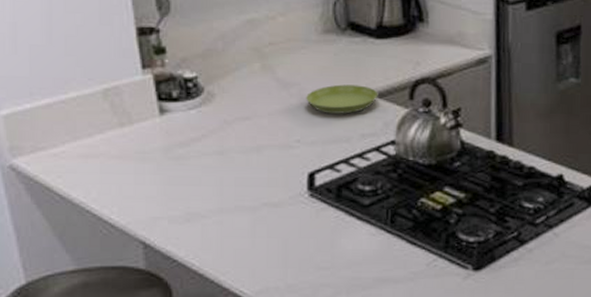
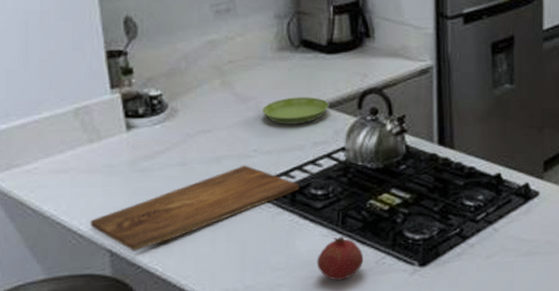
cutting board: none [121,156,345,244] -> present [90,165,299,251]
fruit: none [363,236,414,283] -> present [316,236,364,281]

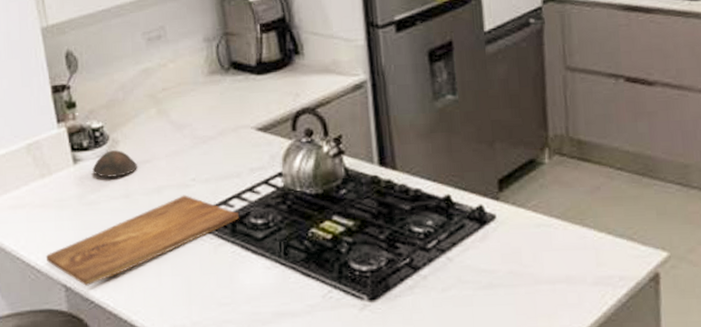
bowl: none [147,119,196,145] -> present [92,150,137,178]
saucer: present [262,97,329,124] -> none [198,121,263,151]
fruit: present [316,236,364,281] -> none [261,268,310,317]

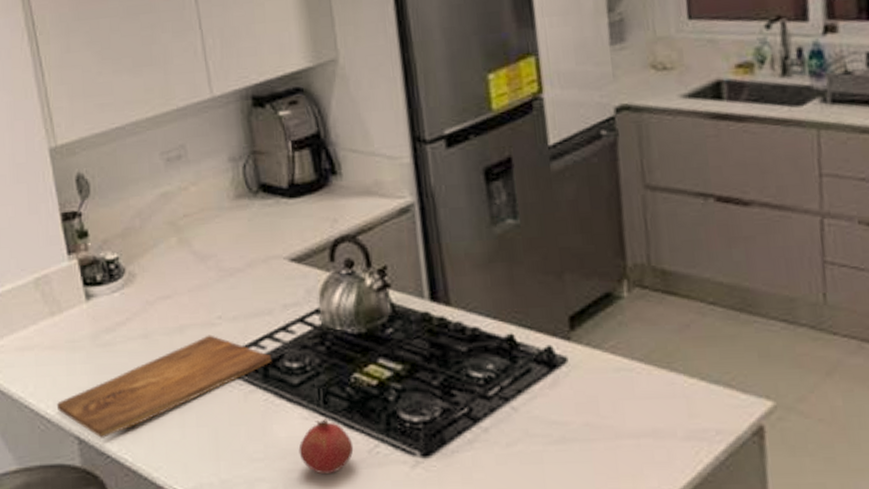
bowl: present [92,150,137,178] -> none [107,284,157,316]
fruit: none [261,268,310,317] -> present [298,419,354,475]

